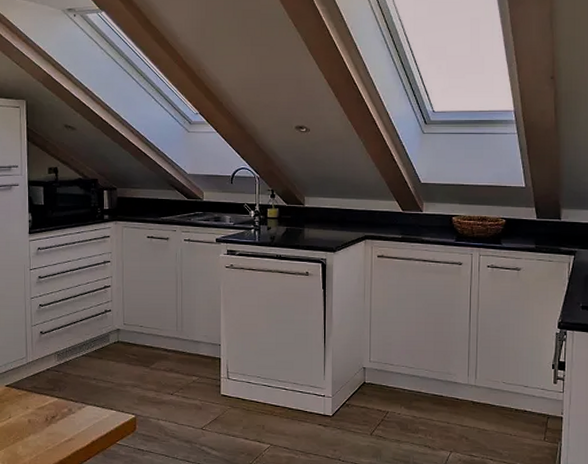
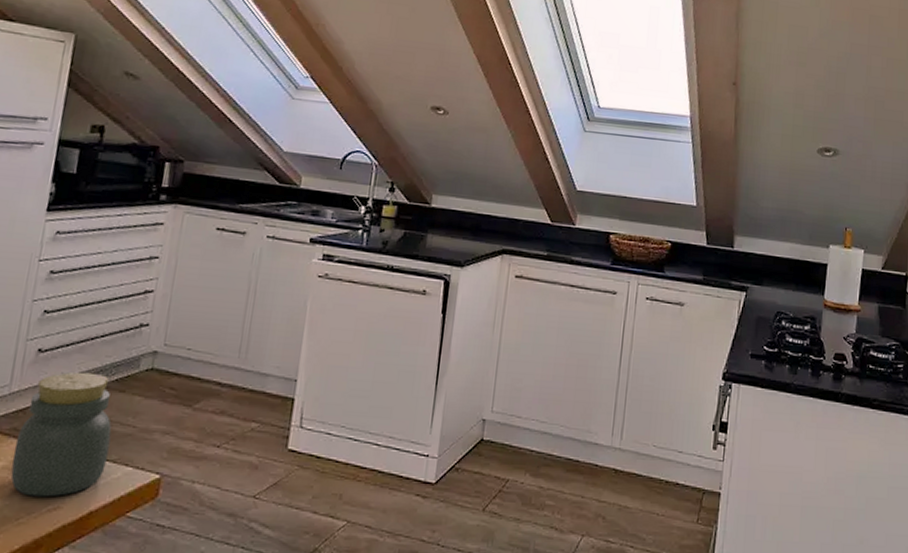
jar: none [36,346,98,432] -> present [10,372,112,497]

